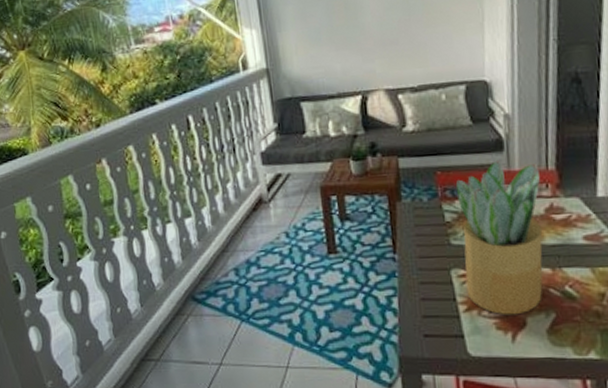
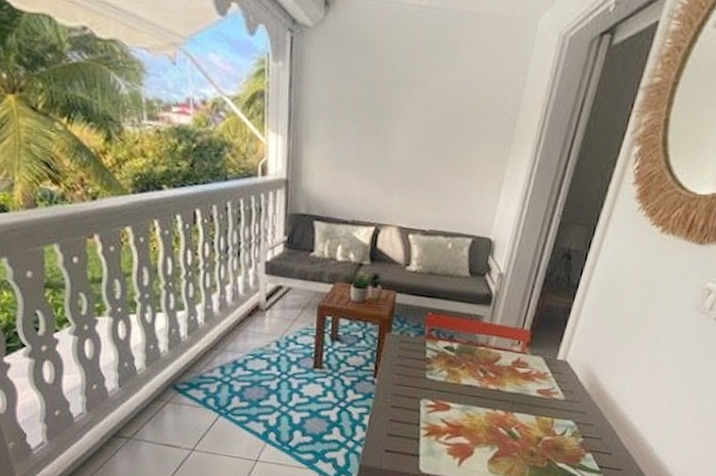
potted plant: present [456,161,543,316] -> none [430,313,516,445]

